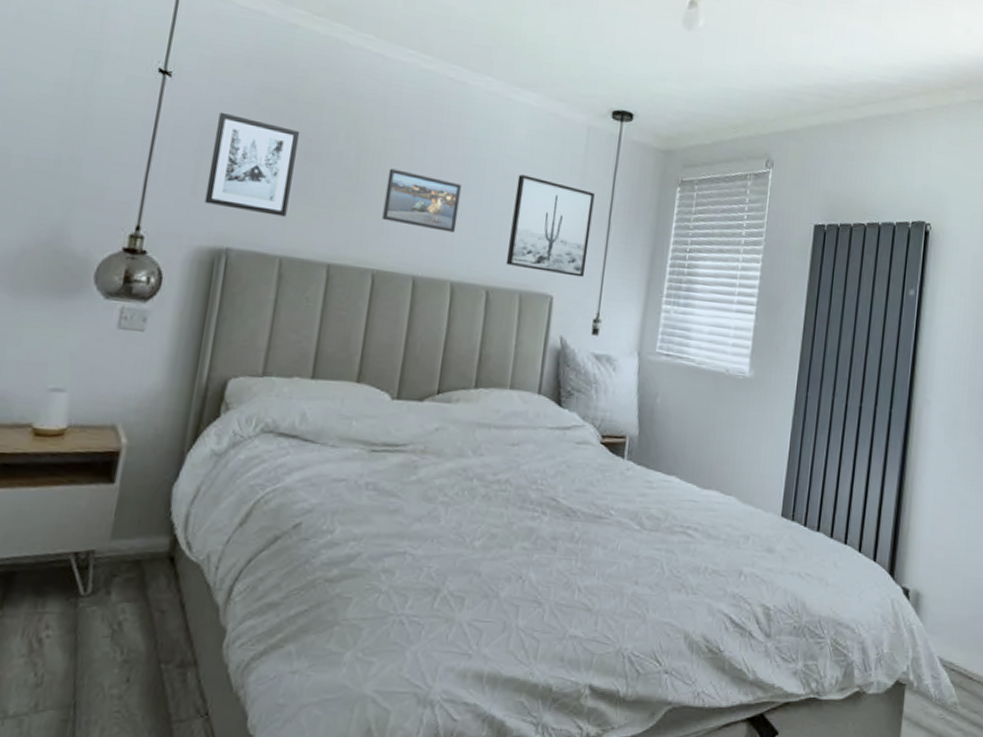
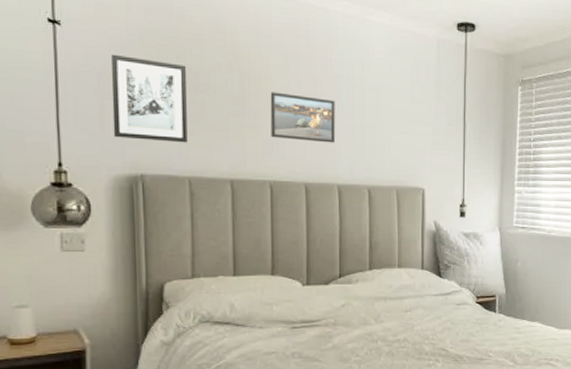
wall art: present [505,175,595,278] -> none [381,87,449,171]

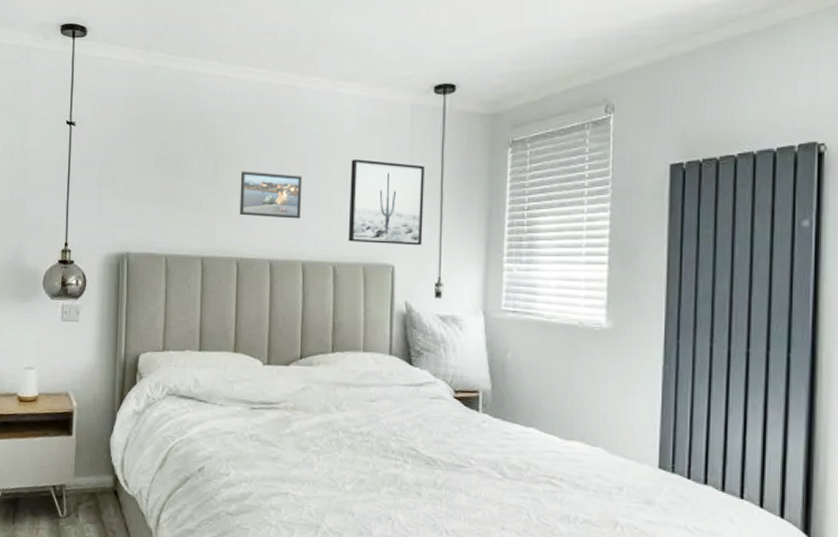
wall art: present [111,54,188,143] -> none [108,146,170,223]
wall art: none [381,87,449,171] -> present [348,159,425,246]

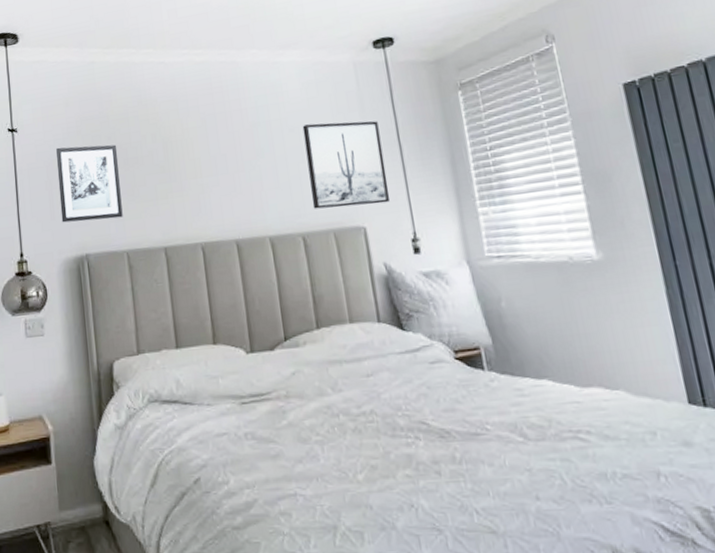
wall art: none [108,146,170,223] -> present [56,144,123,223]
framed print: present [239,171,302,219] -> none [192,149,261,199]

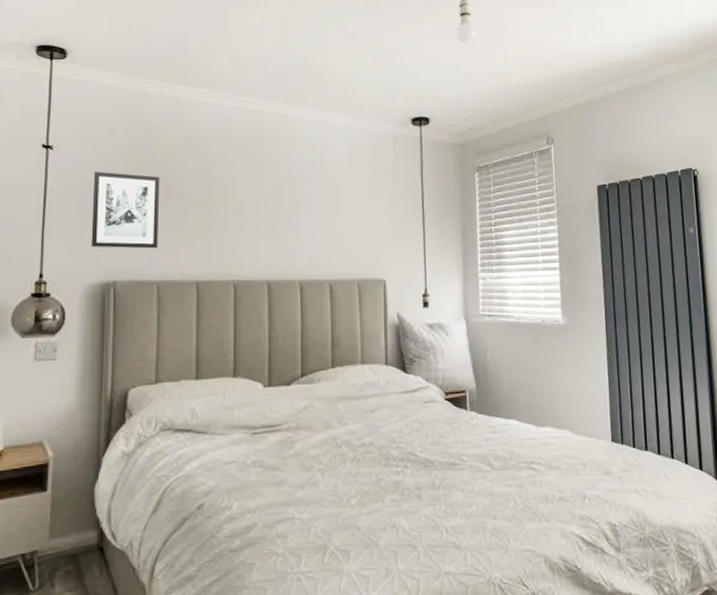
wall art: present [302,121,390,209] -> none [342,183,410,261]

